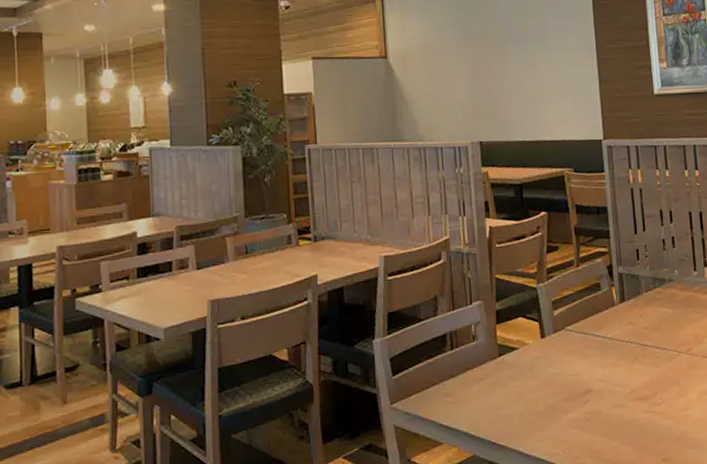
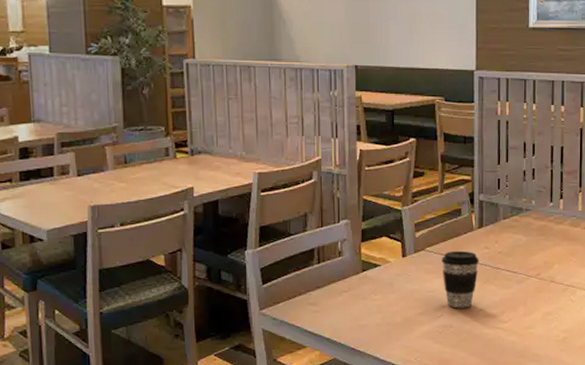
coffee cup: none [583,328,624,392] -> present [442,250,479,308]

